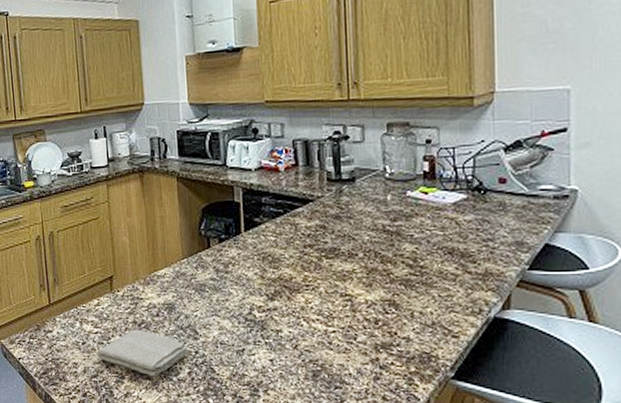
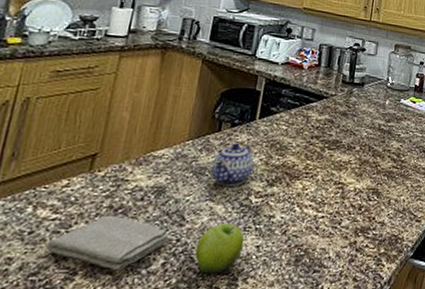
teapot: none [209,258,250,301] -> present [210,143,255,186]
fruit: none [213,336,258,384] -> present [194,222,245,274]

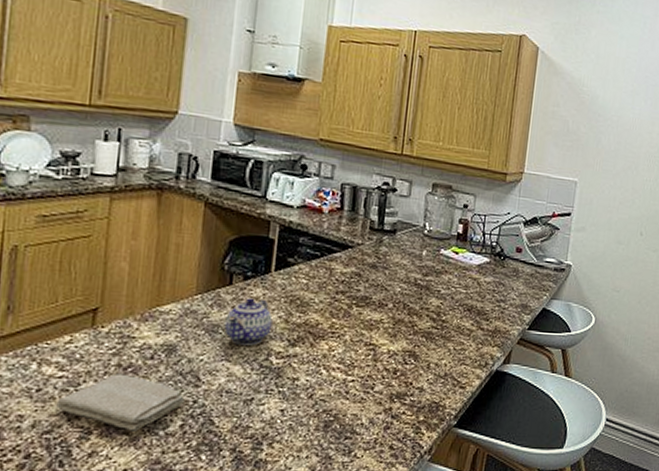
fruit: present [194,222,245,274] -> none [214,384,267,437]

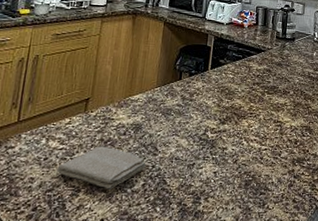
teapot: present [224,298,273,346] -> none [175,89,209,124]

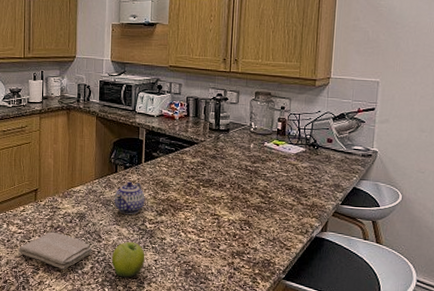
fruit: none [166,153,205,194] -> present [111,241,145,278]
teapot: none [175,89,209,124] -> present [114,181,145,215]

